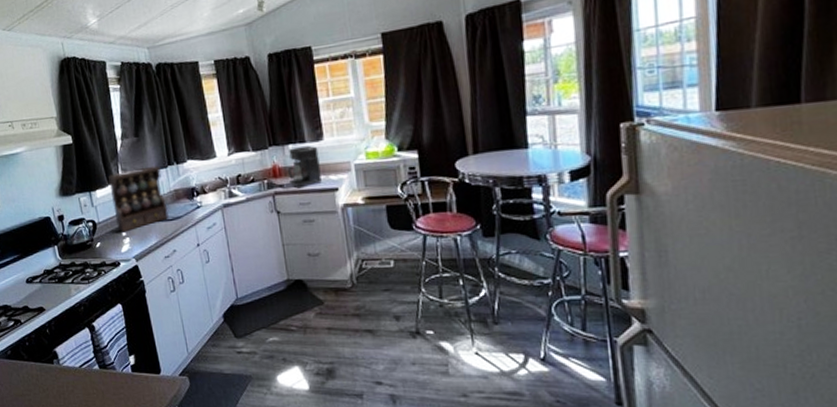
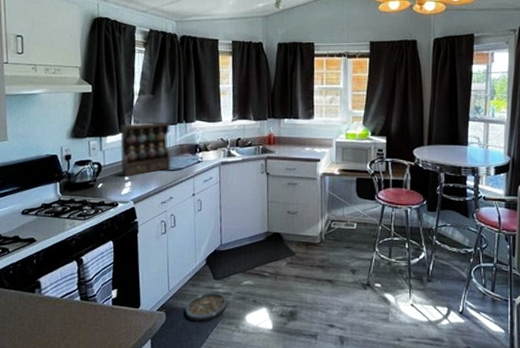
pet bowl: none [208,351,255,386] -> present [185,291,228,322]
coffee maker: present [288,145,322,187] -> none [281,121,308,155]

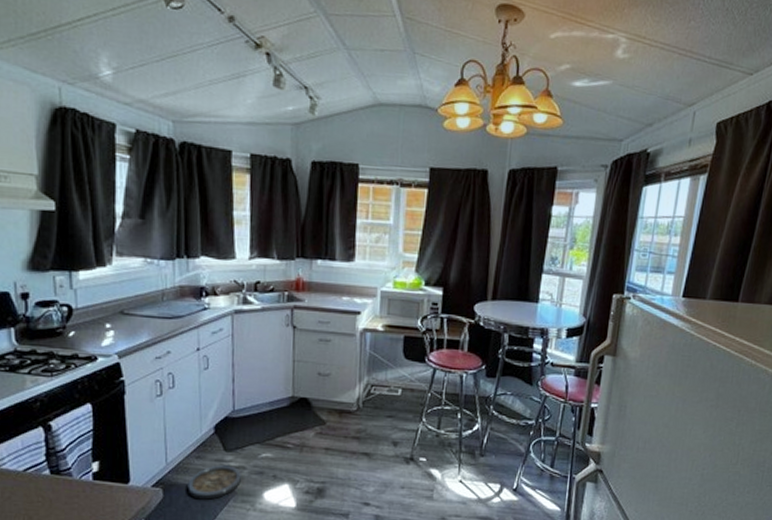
spice rack: present [120,121,171,177] -> none [98,254,168,324]

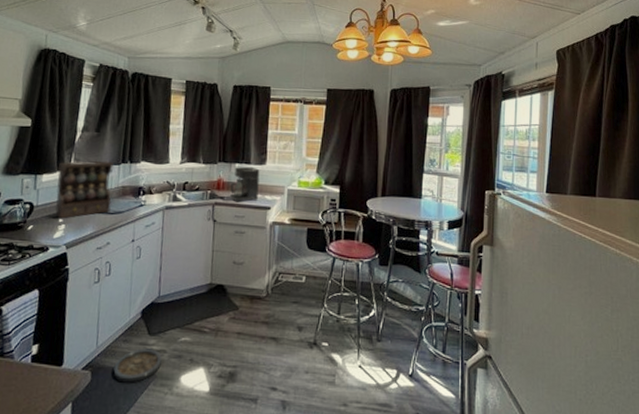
spice rack: none [98,254,168,324] -> present [55,160,114,219]
coffee maker: none [312,263,347,305] -> present [230,166,260,202]

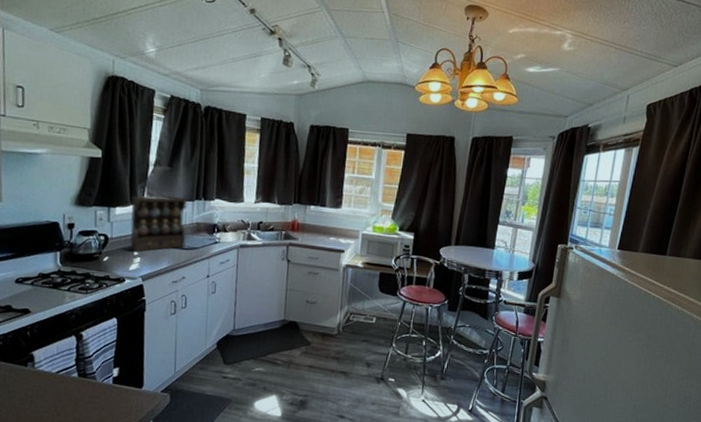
pet bowl: present [113,348,162,383] -> none [191,376,237,406]
coffee maker: present [230,166,260,202] -> none [304,209,335,244]

